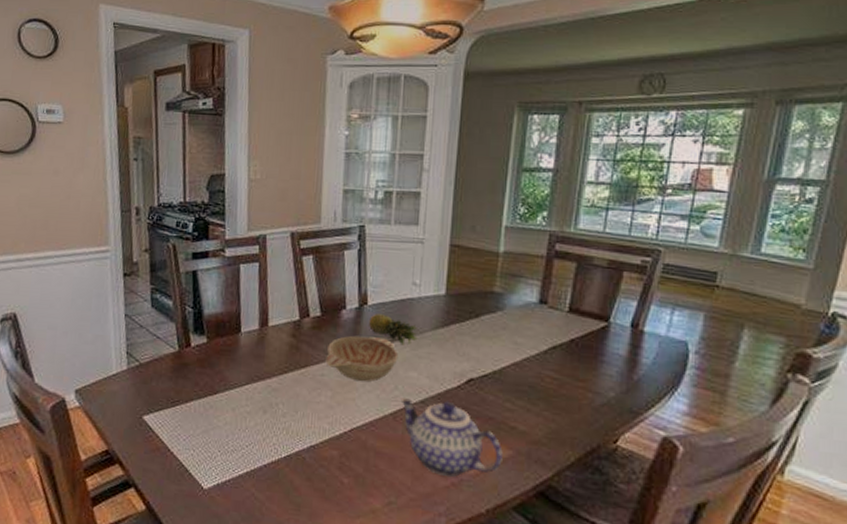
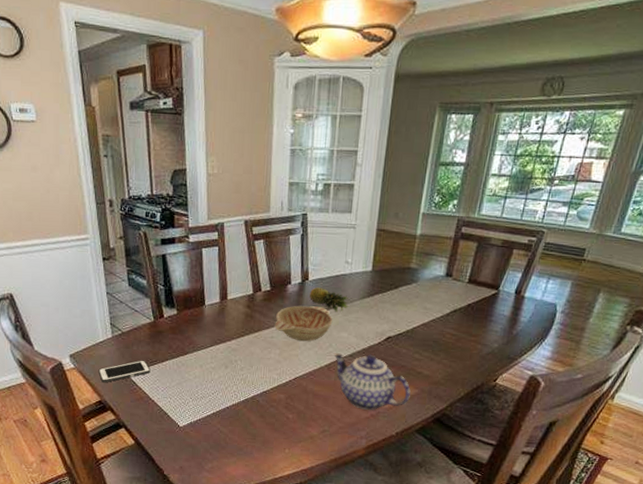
cell phone: none [107,399,171,428] -> present [98,360,151,383]

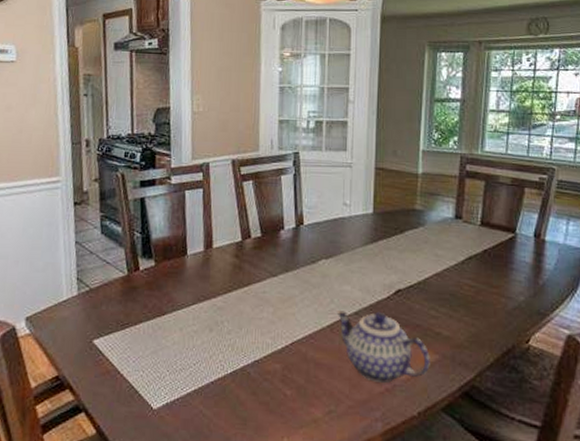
cell phone: present [98,360,151,383] -> none [58,322,121,353]
decorative bowl: present [274,305,333,342] -> none [267,254,333,297]
fruit: present [310,287,348,312] -> none [306,233,350,261]

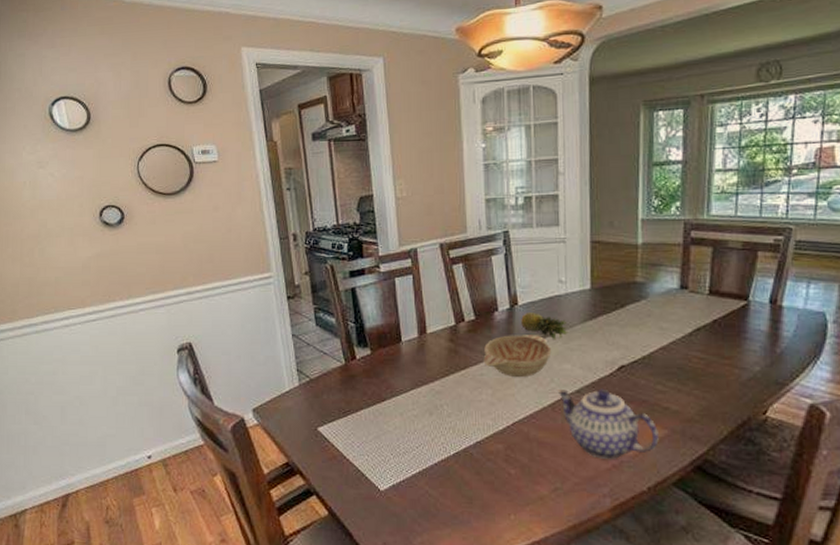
decorative bowl: none [267,254,333,297] -> present [483,335,552,378]
fruit: none [306,233,350,261] -> present [521,313,568,340]

